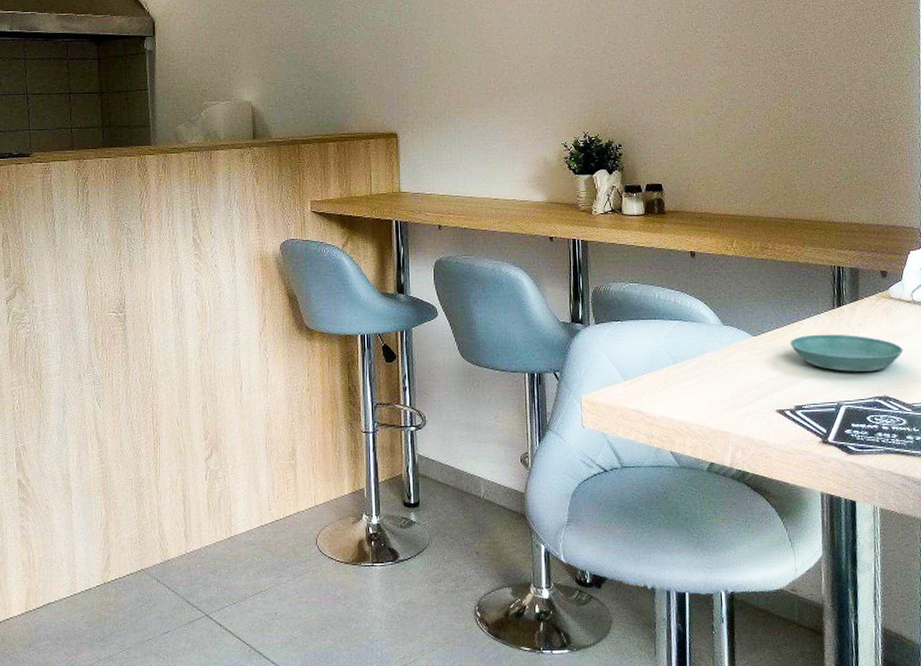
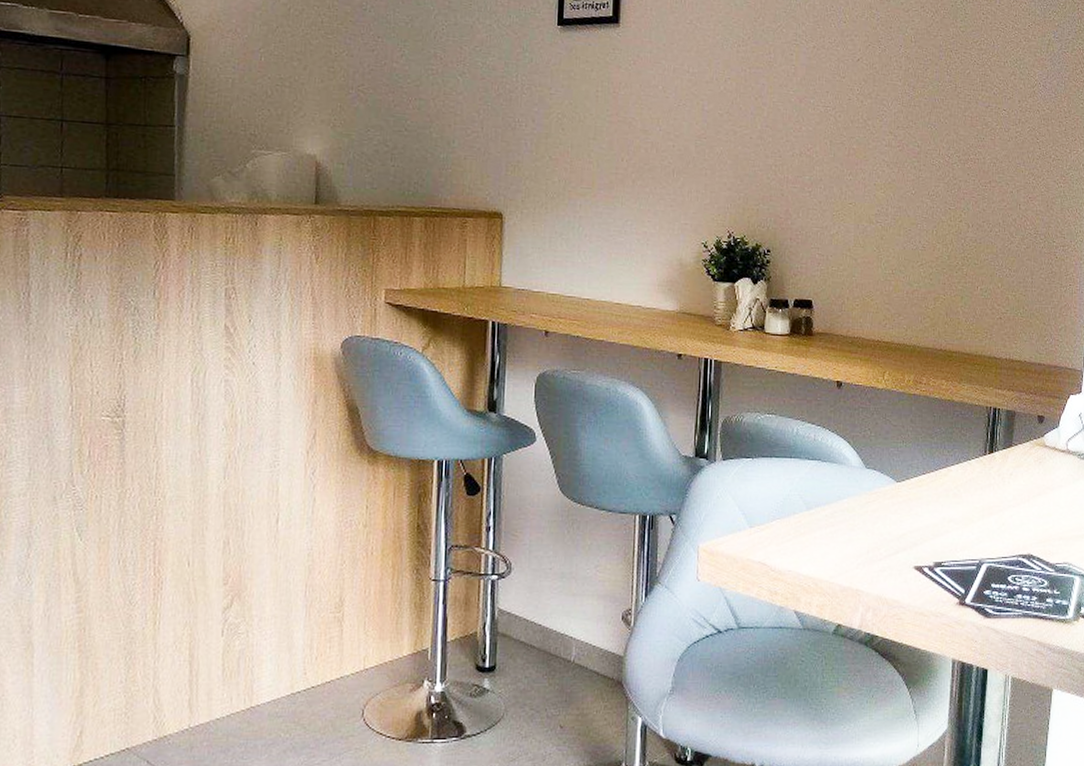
saucer: present [790,334,904,372] -> none [935,483,1053,527]

